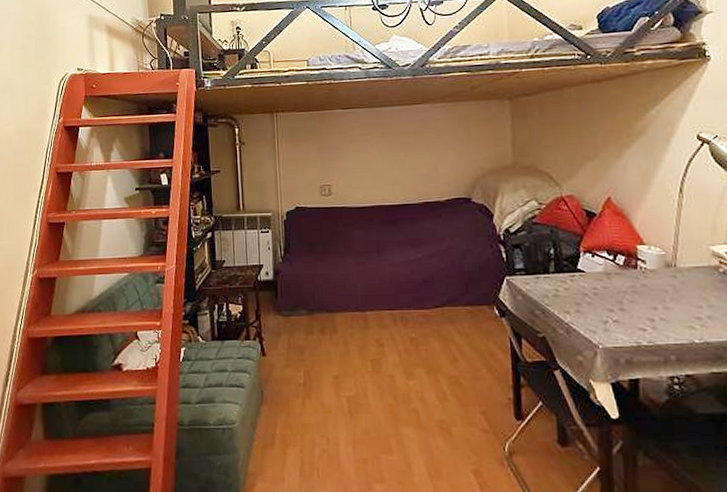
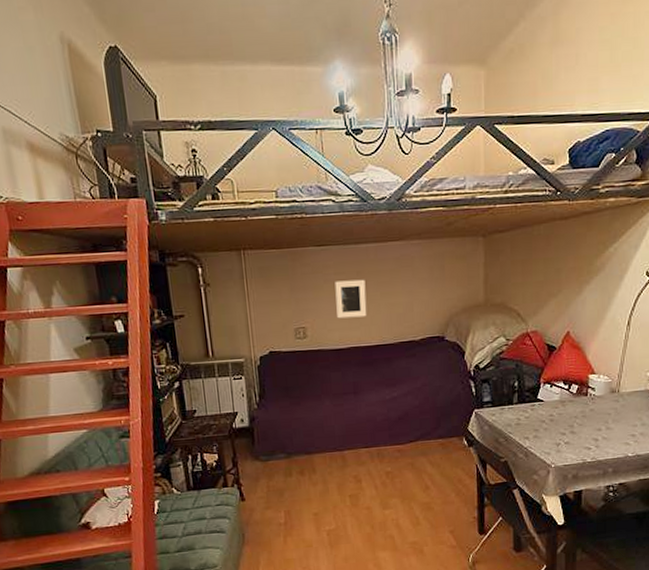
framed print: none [360,140,391,178] -> present [335,279,367,319]

